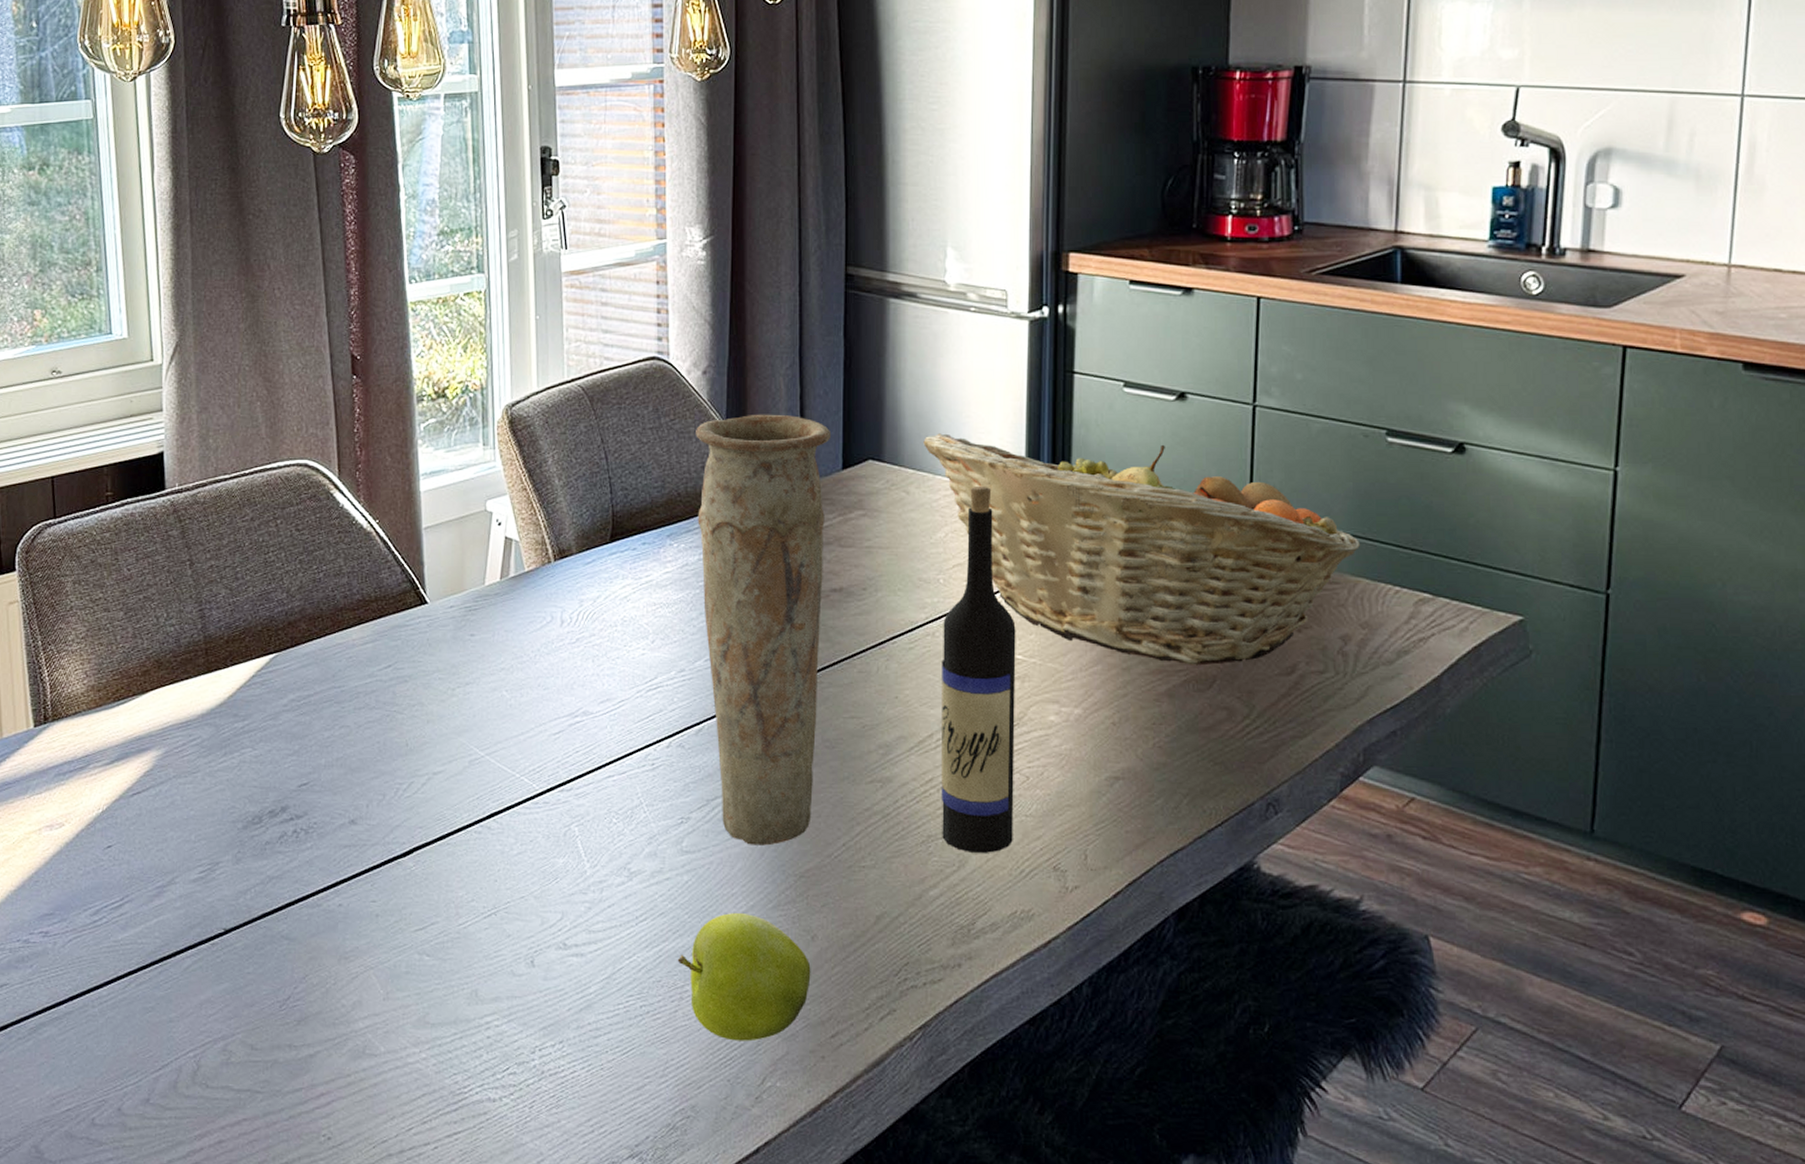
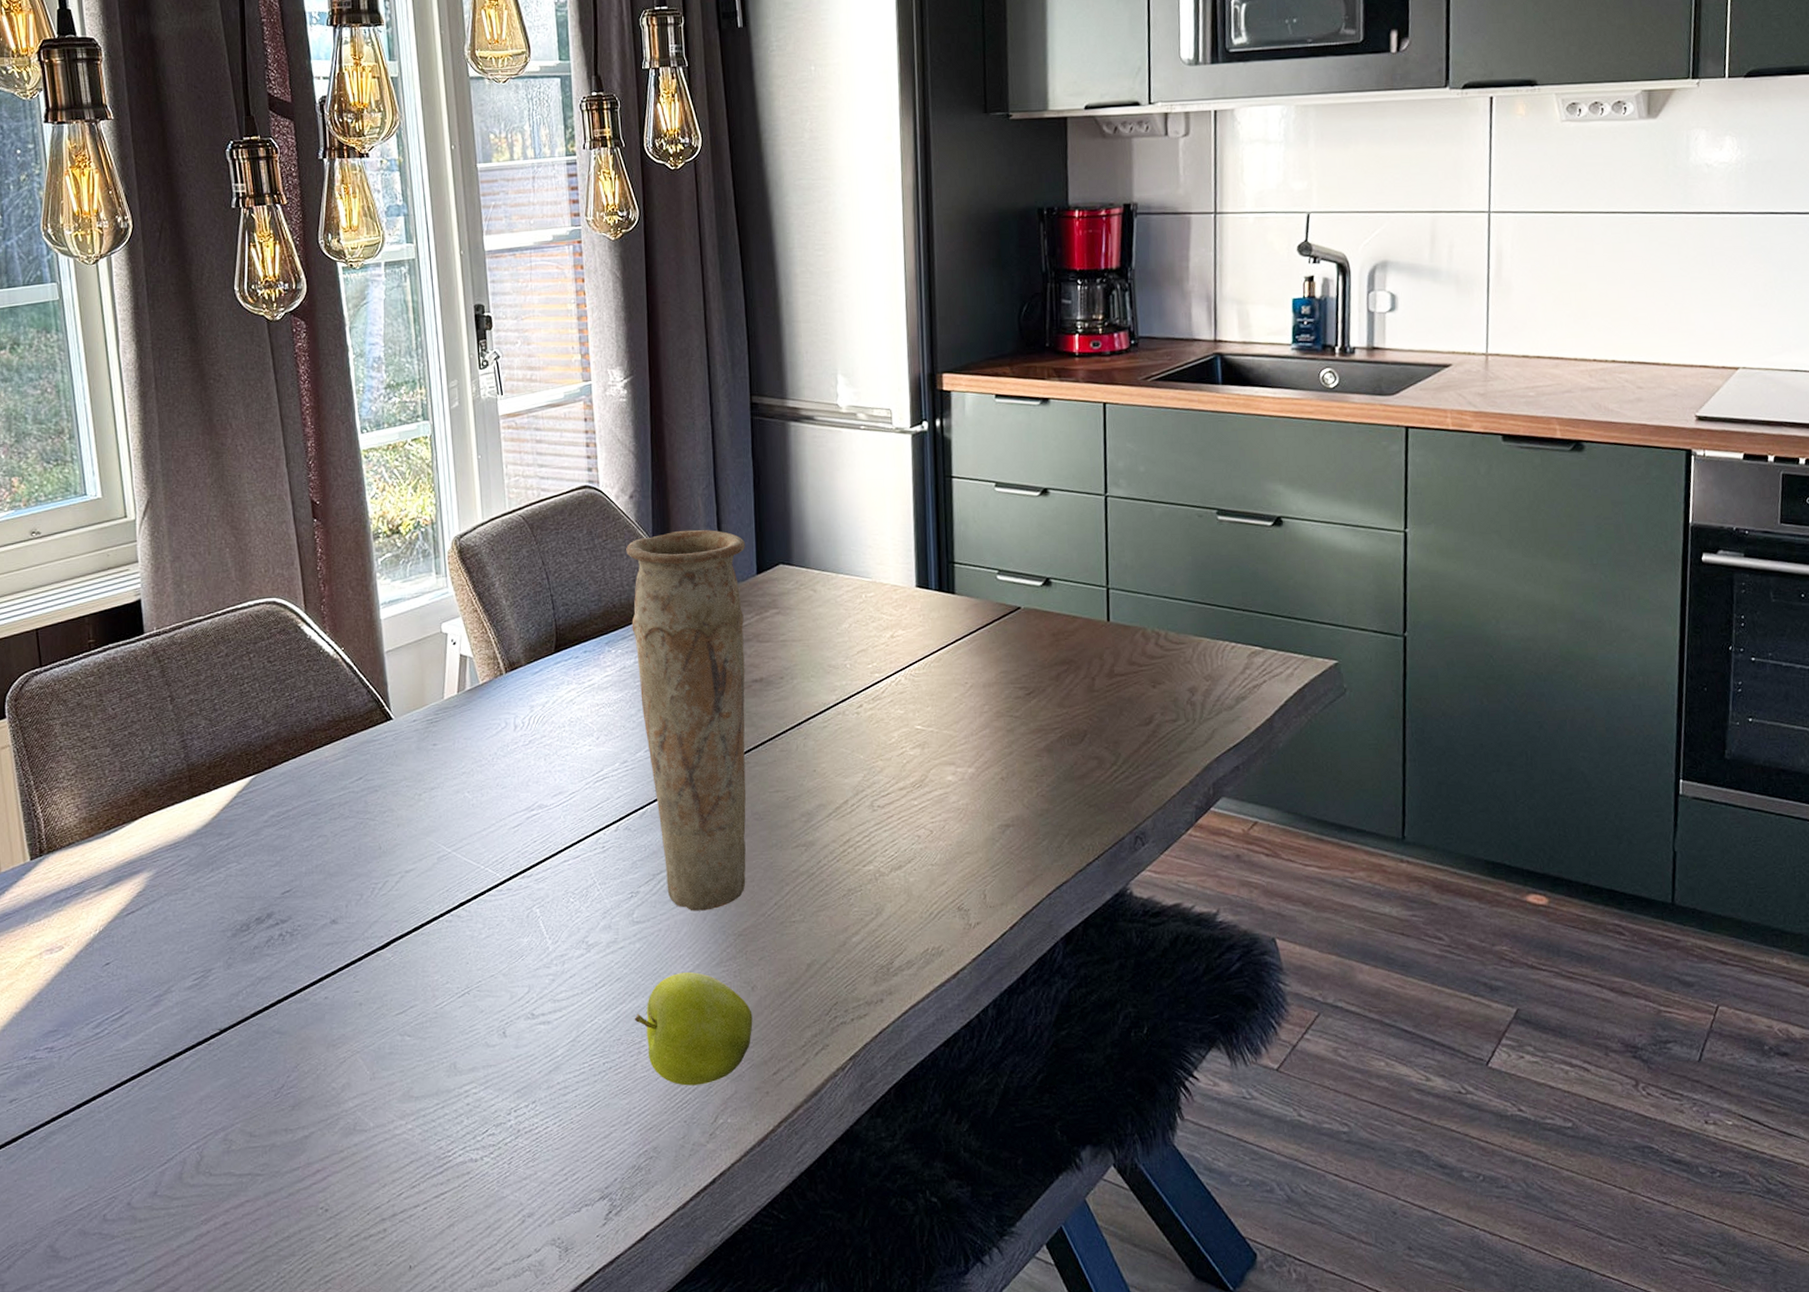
fruit basket: present [923,433,1361,666] -> none [826,534,1201,723]
wine bottle: present [941,487,1016,853] -> none [851,581,922,901]

